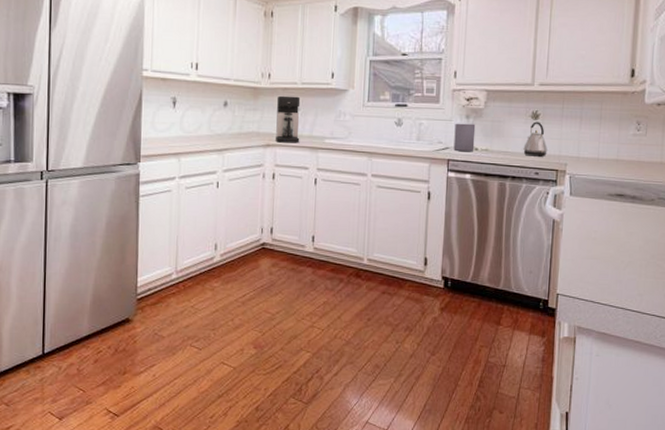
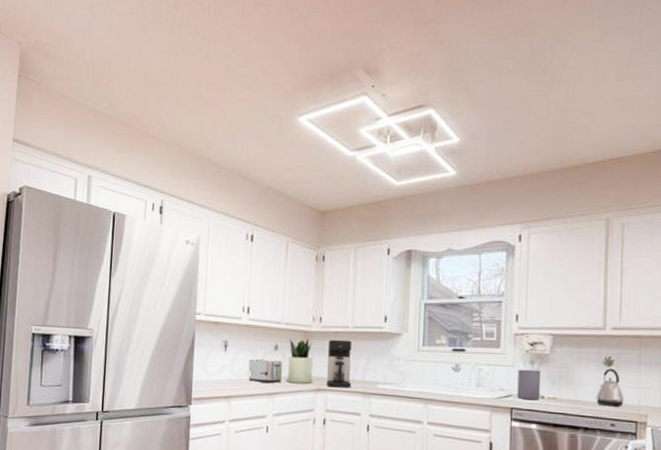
toaster: none [197,116,232,140] -> present [248,359,282,384]
planter: none [235,95,264,140] -> present [285,338,315,384]

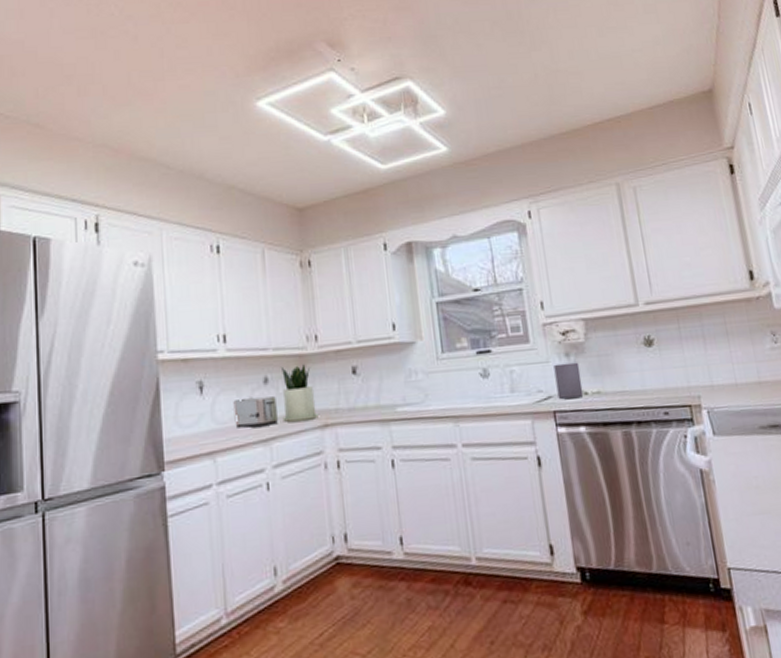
coffee maker: present [327,339,352,388] -> none [330,358,366,420]
kettle: present [596,368,624,407] -> none [642,348,674,393]

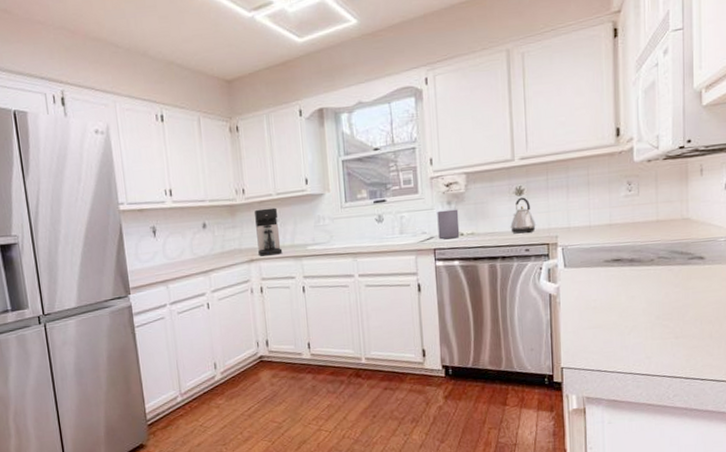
toaster: present [233,396,278,428] -> none [180,238,215,263]
planter: present [282,364,320,423] -> none [216,213,247,259]
coffee maker: none [330,358,366,420] -> present [255,207,283,256]
kettle: none [642,348,674,393] -> present [510,197,536,234]

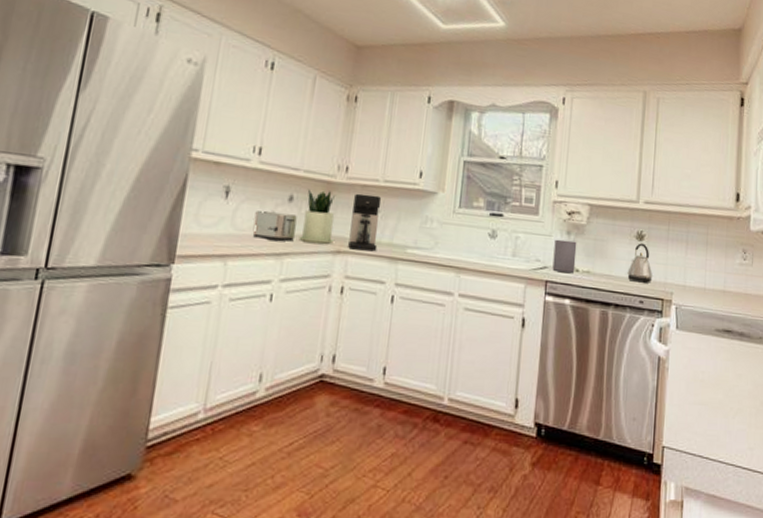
toaster: none [180,238,215,263] -> present [252,211,297,242]
planter: none [216,213,247,259] -> present [299,189,335,244]

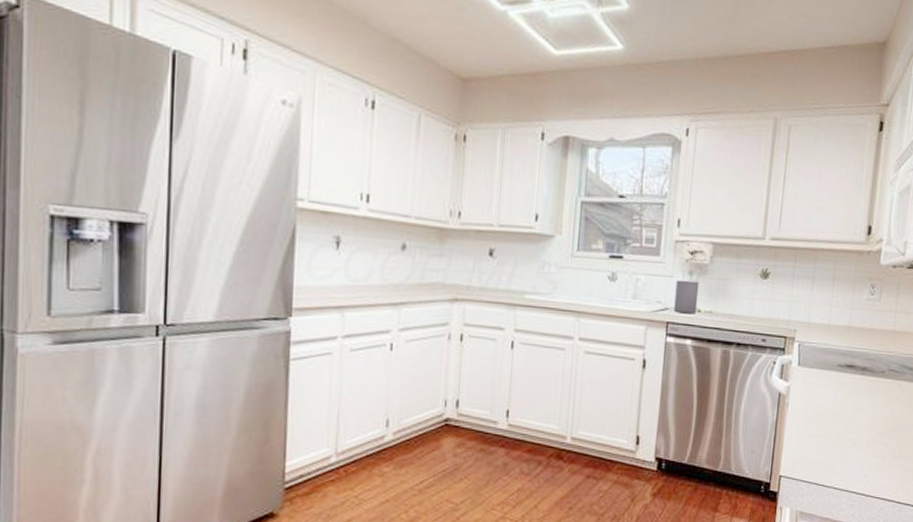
toaster: present [252,211,297,242] -> none [367,261,411,292]
planter: present [299,189,335,244] -> none [415,236,452,293]
coffee maker: present [348,193,382,252] -> none [465,239,497,298]
kettle: present [627,243,653,283] -> none [750,281,777,322]

